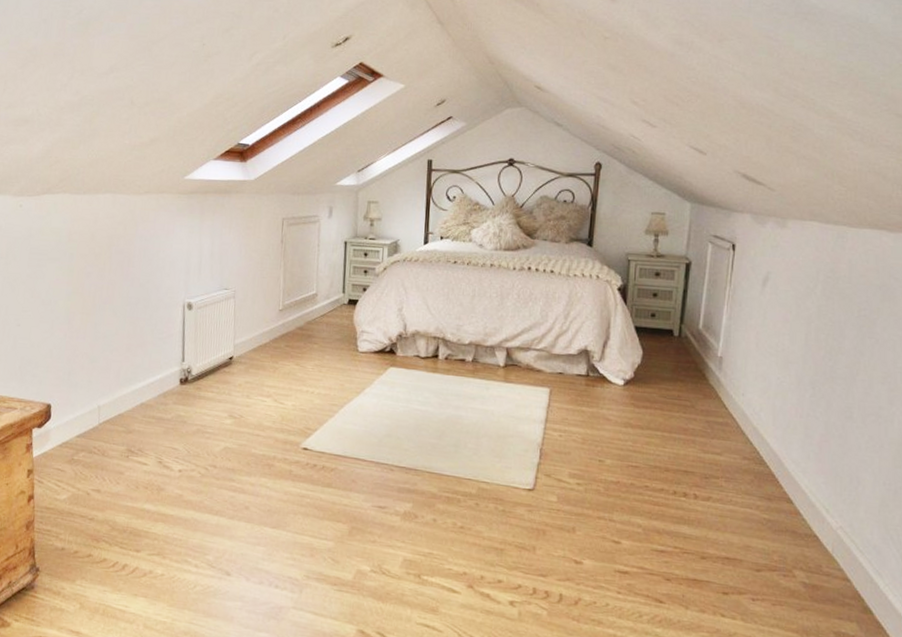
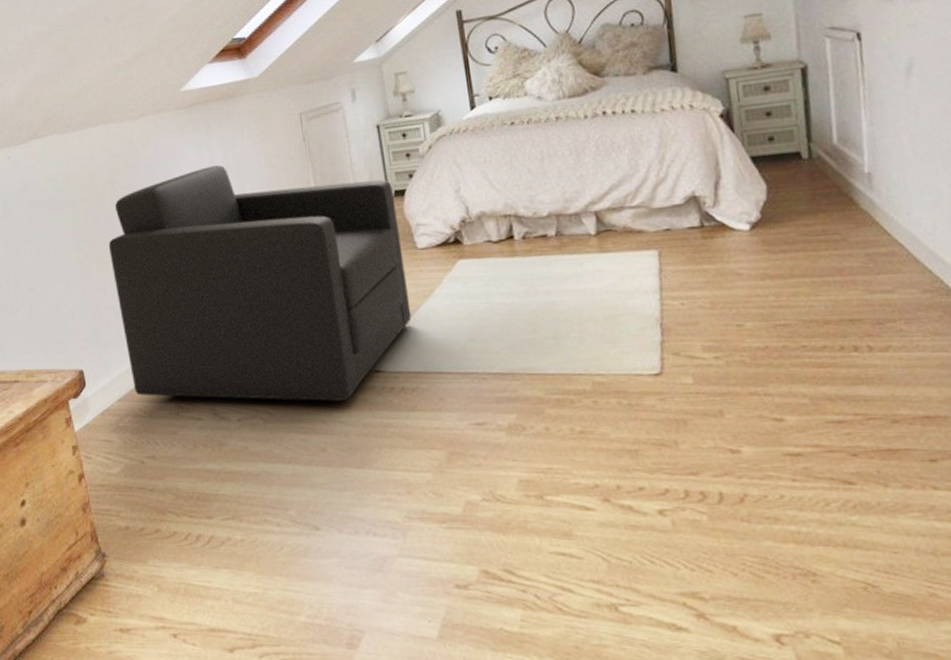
armchair: none [93,248,348,469] -> present [108,165,412,402]

